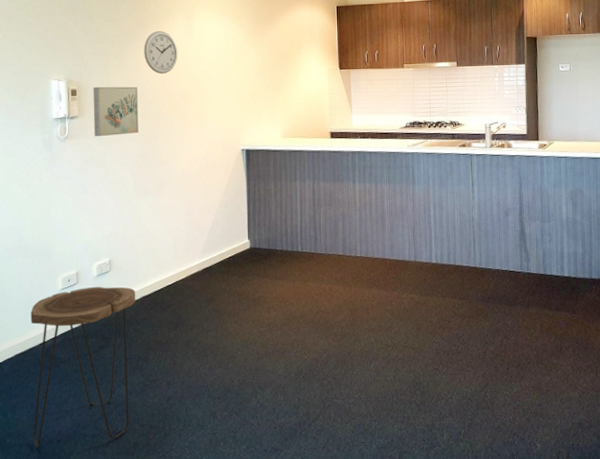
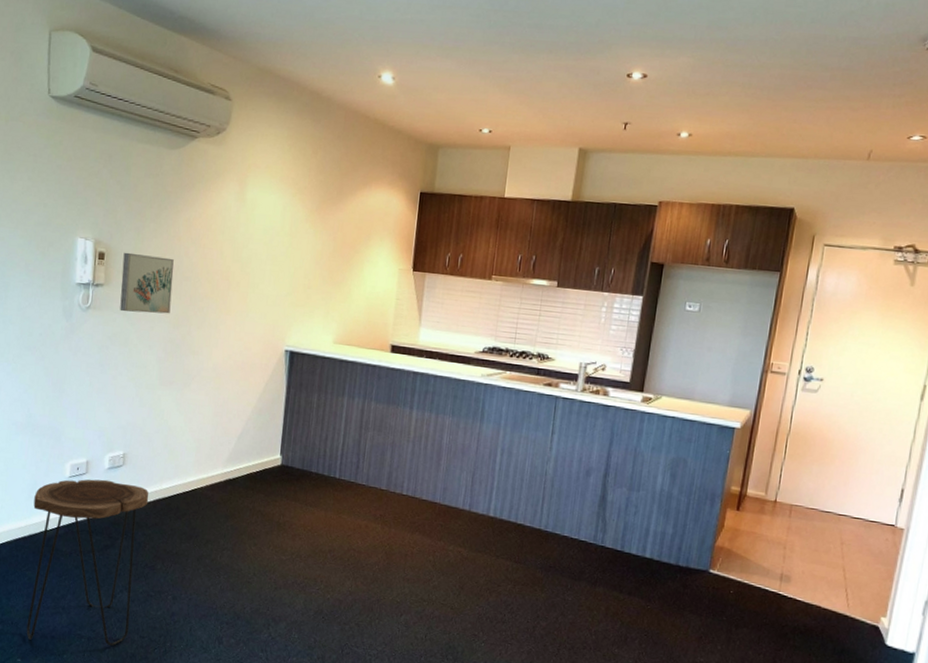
wall clock: present [144,31,178,75] -> none [185,195,225,248]

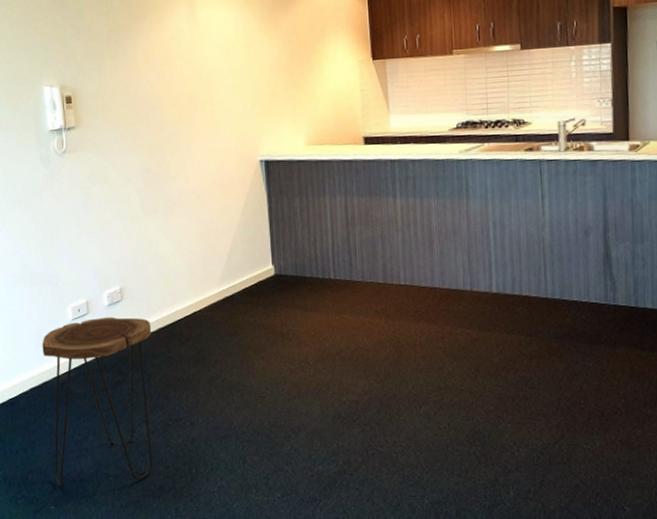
wall art: present [120,252,174,314] -> none [89,90,143,150]

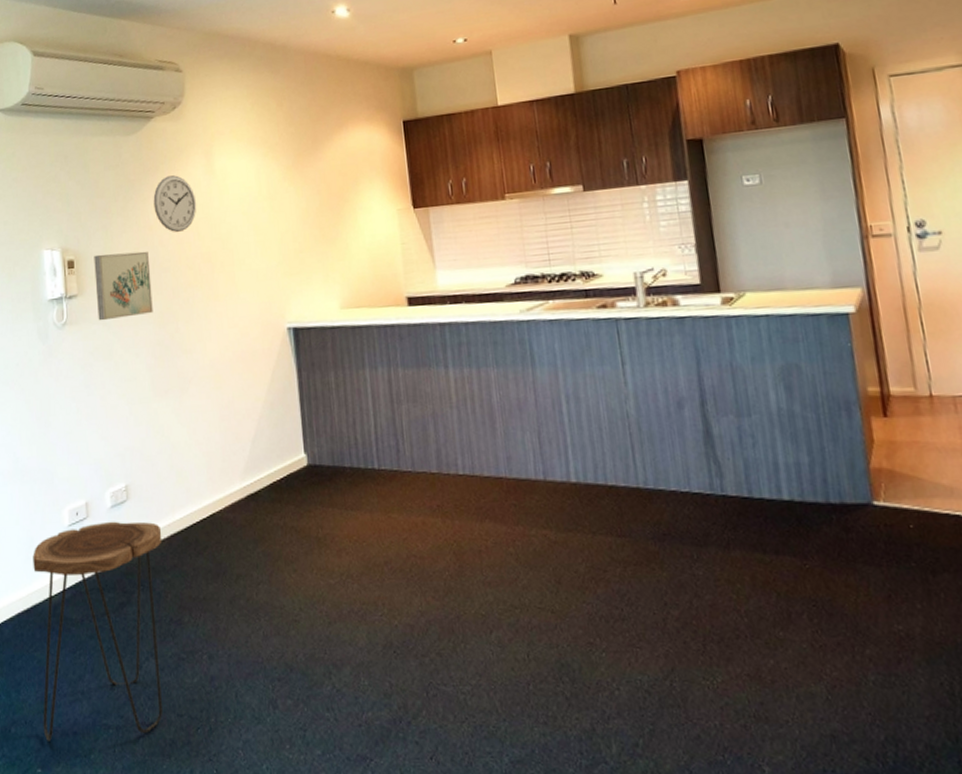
wall art: none [89,90,143,150] -> present [94,251,153,321]
wall clock: none [142,23,181,75] -> present [153,175,197,233]

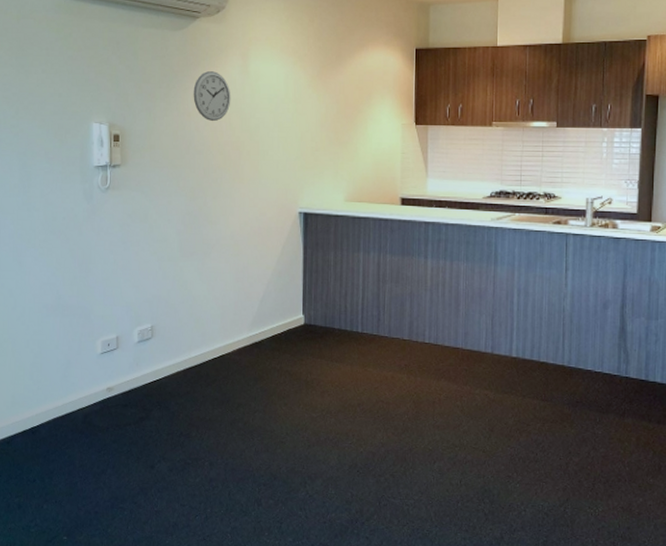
side table: present [32,521,162,741] -> none [69,353,179,517]
wall art: present [94,251,153,321] -> none [137,132,186,189]

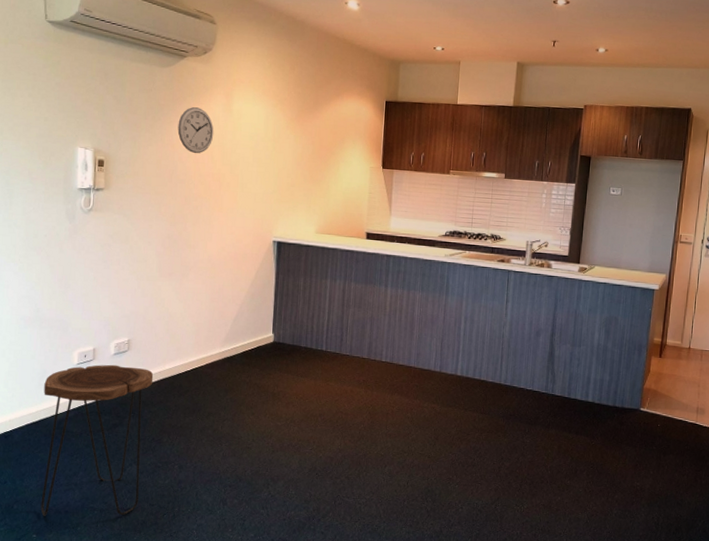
side table: none [69,353,179,517] -> present [40,364,154,516]

